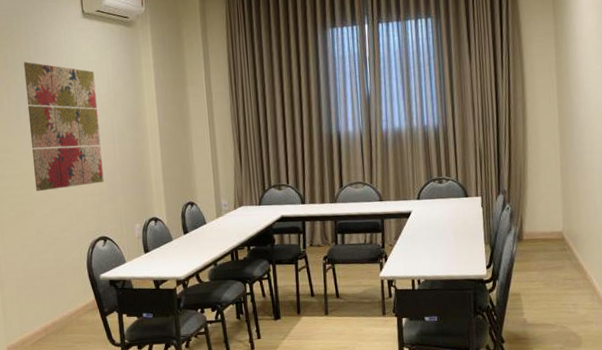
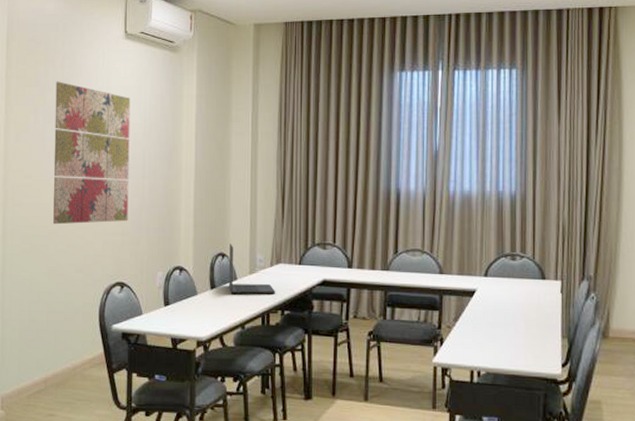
laptop: none [197,193,241,236] -> present [229,244,276,294]

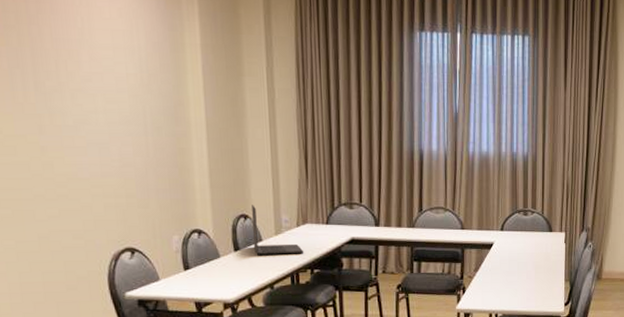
wall art: present [53,81,131,225] -> none [19,18,132,187]

